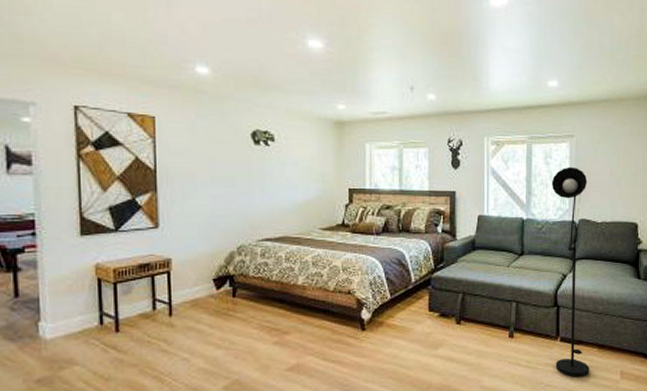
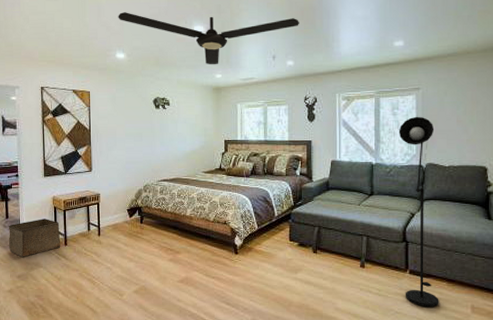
storage bin: none [18,295,110,353] -> present [8,219,61,257]
ceiling fan: none [198,10,443,93] -> present [118,12,299,65]

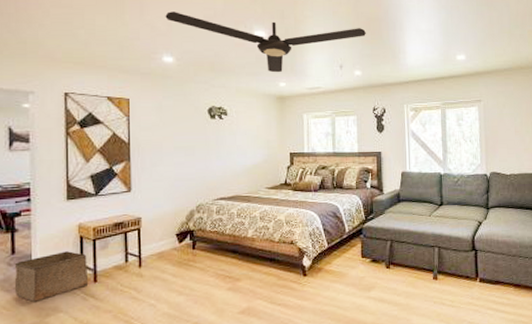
floor lamp: present [398,116,439,307] -> none [464,127,508,314]

